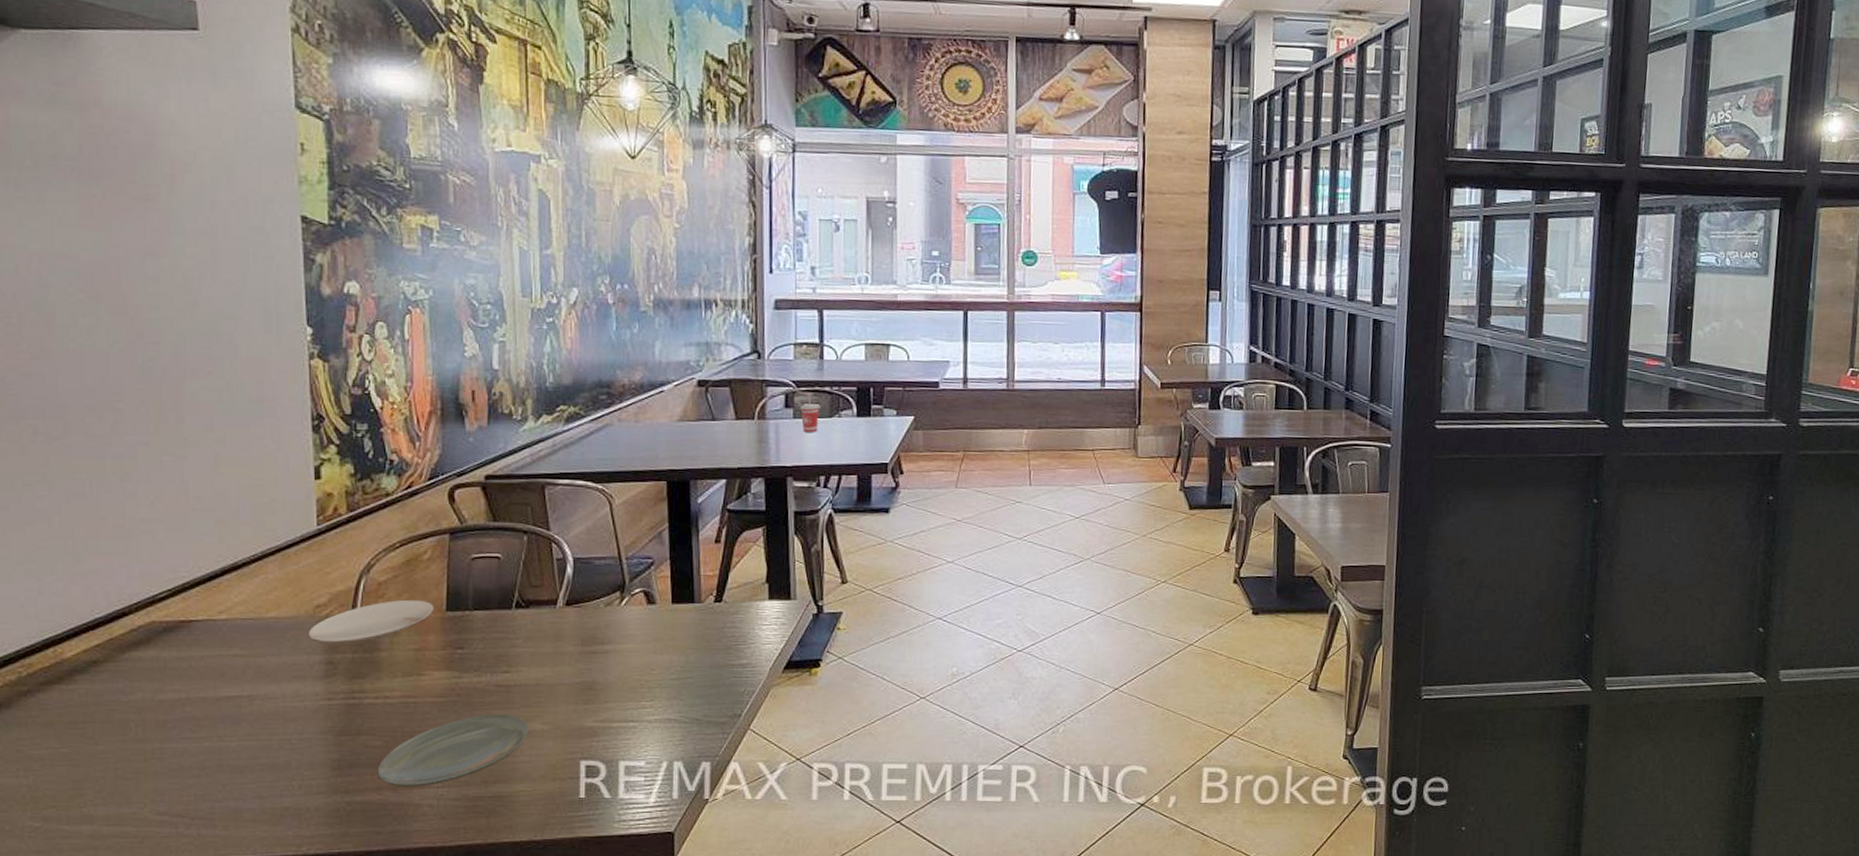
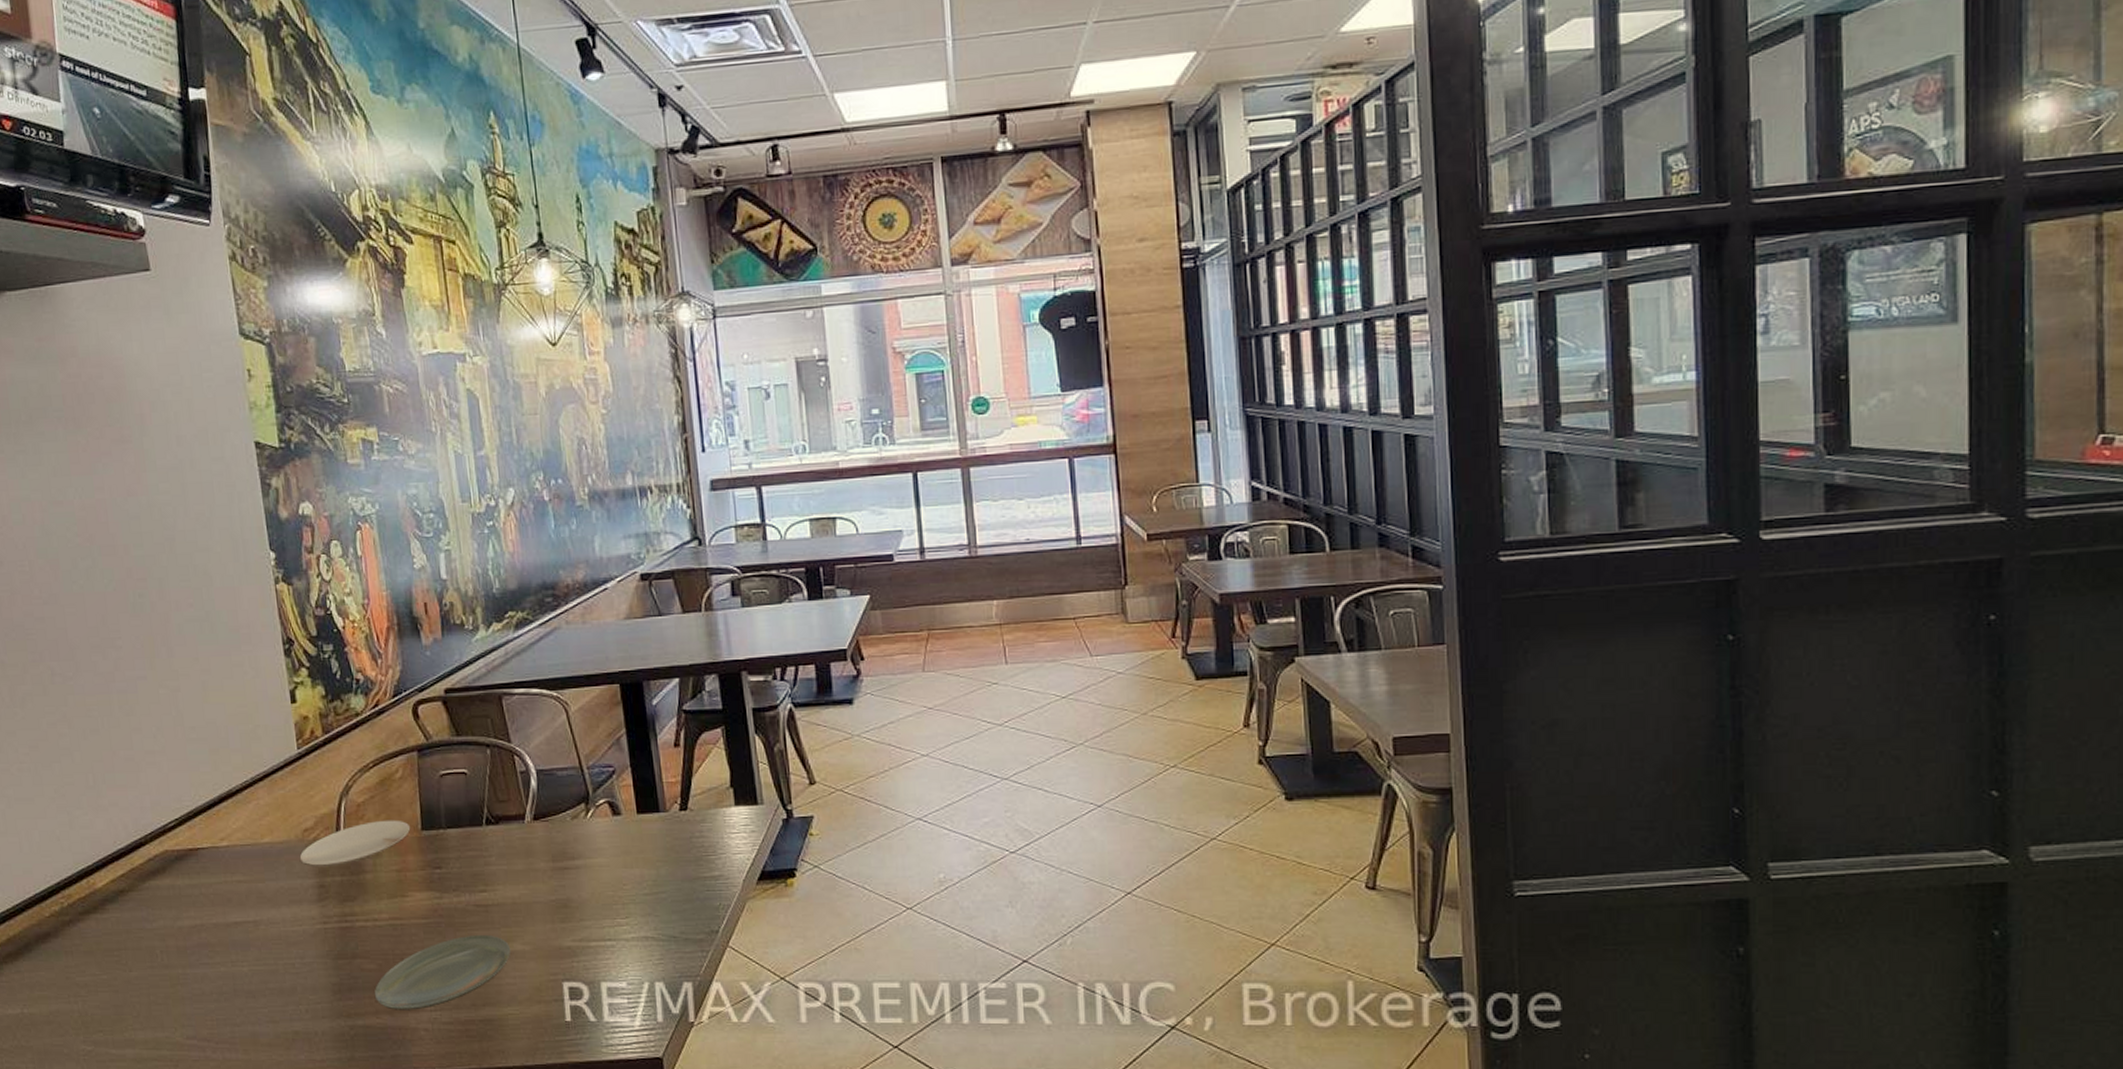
beverage cup: present [796,391,819,433] -> none [742,577,769,622]

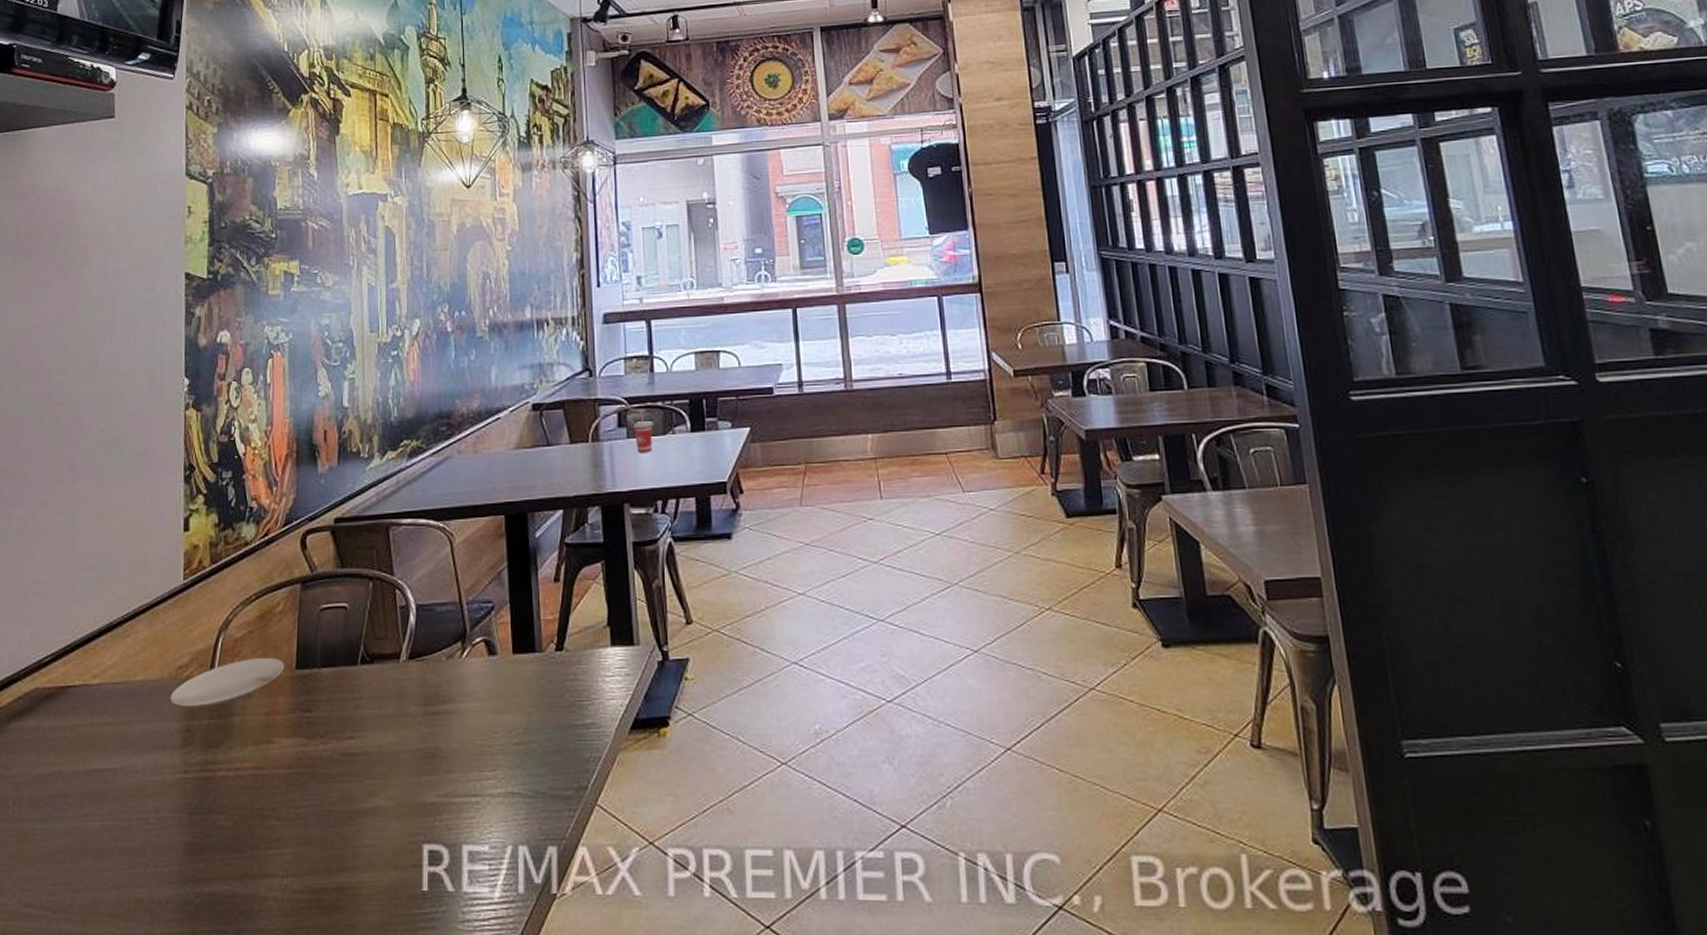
plate: present [374,934,511,1010] -> none [226,787,373,876]
beverage cup: none [742,577,769,622] -> present [629,408,653,454]

